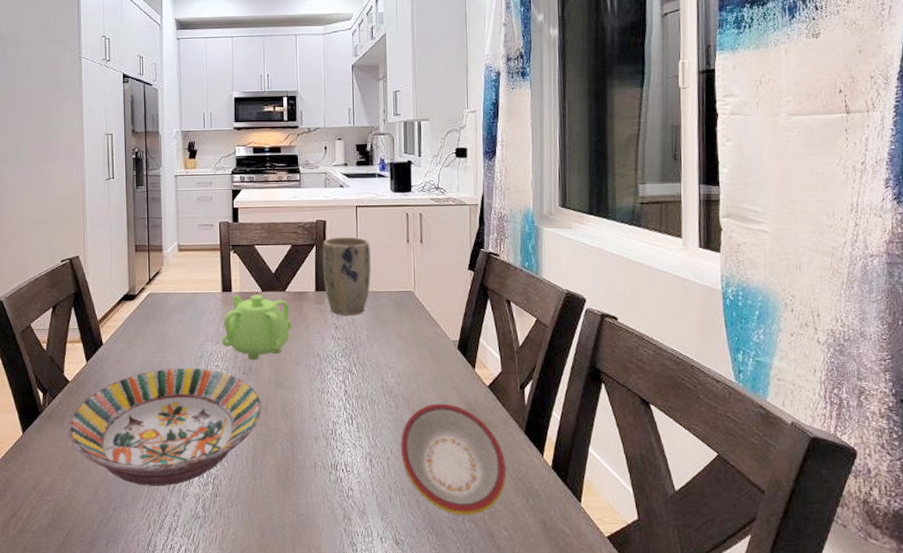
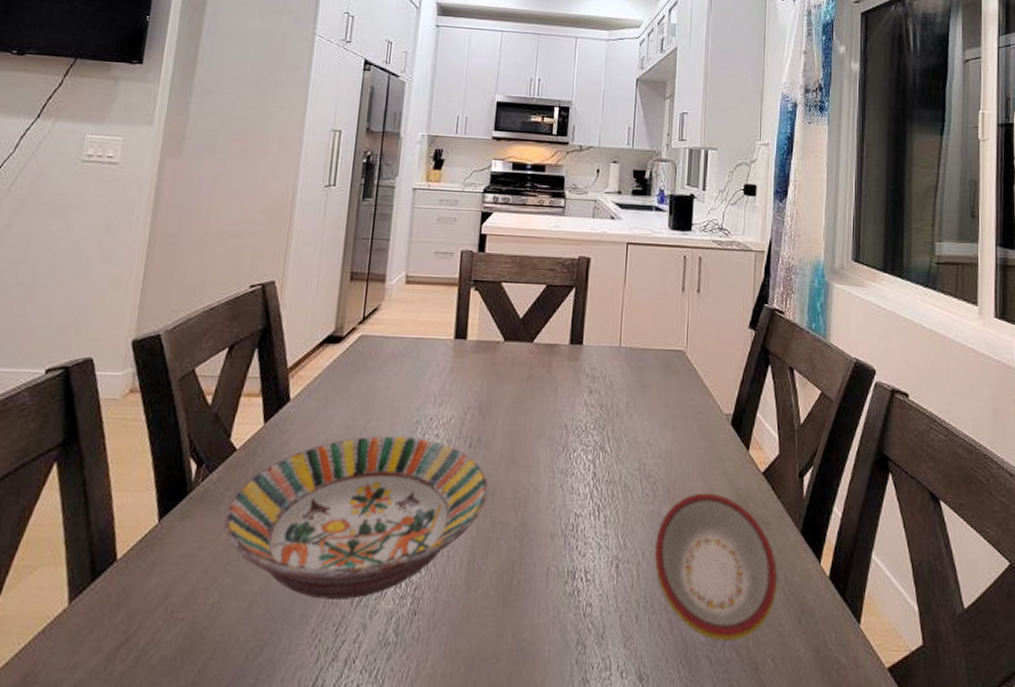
teapot: present [221,295,292,361] -> none [446,344,537,430]
plant pot: present [322,236,372,316] -> none [580,278,639,377]

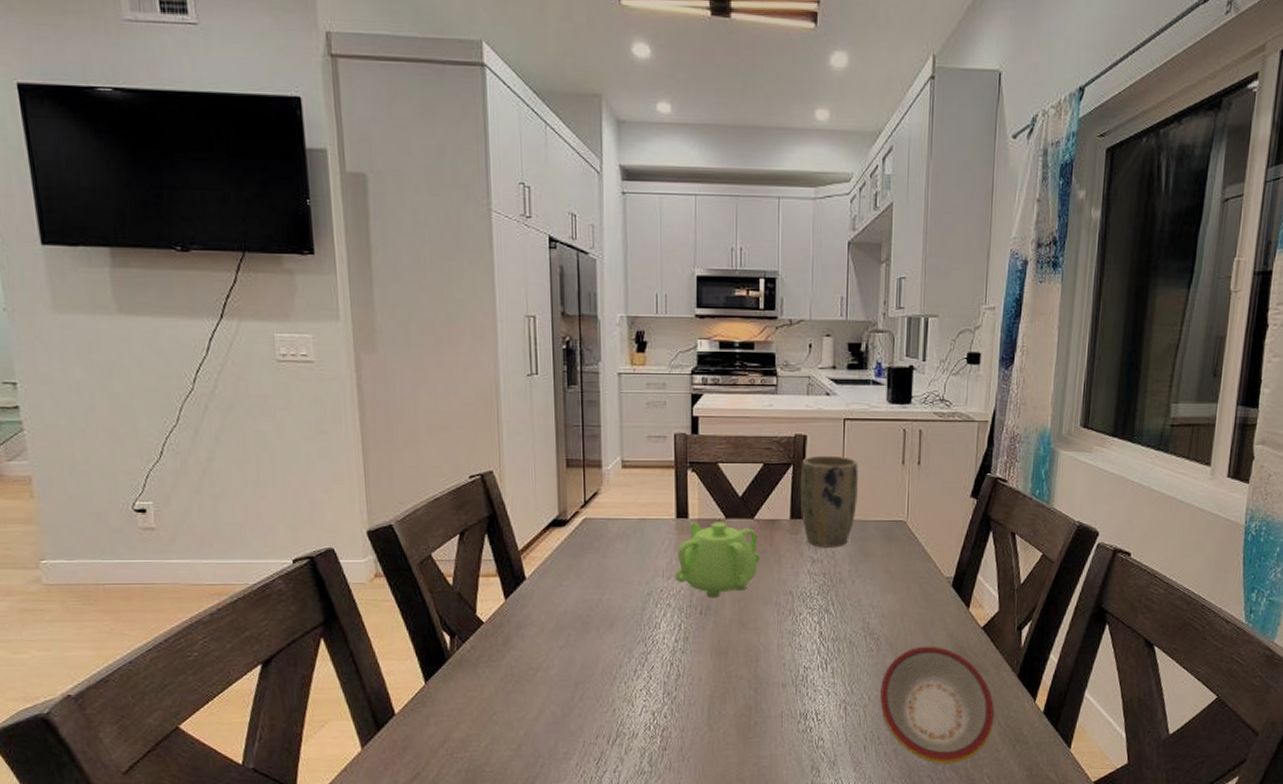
serving bowl: present [223,435,488,599] -> none [483,606,721,740]
teapot: none [446,344,537,430] -> present [674,522,761,599]
plant pot: none [580,278,639,377] -> present [800,455,859,548]

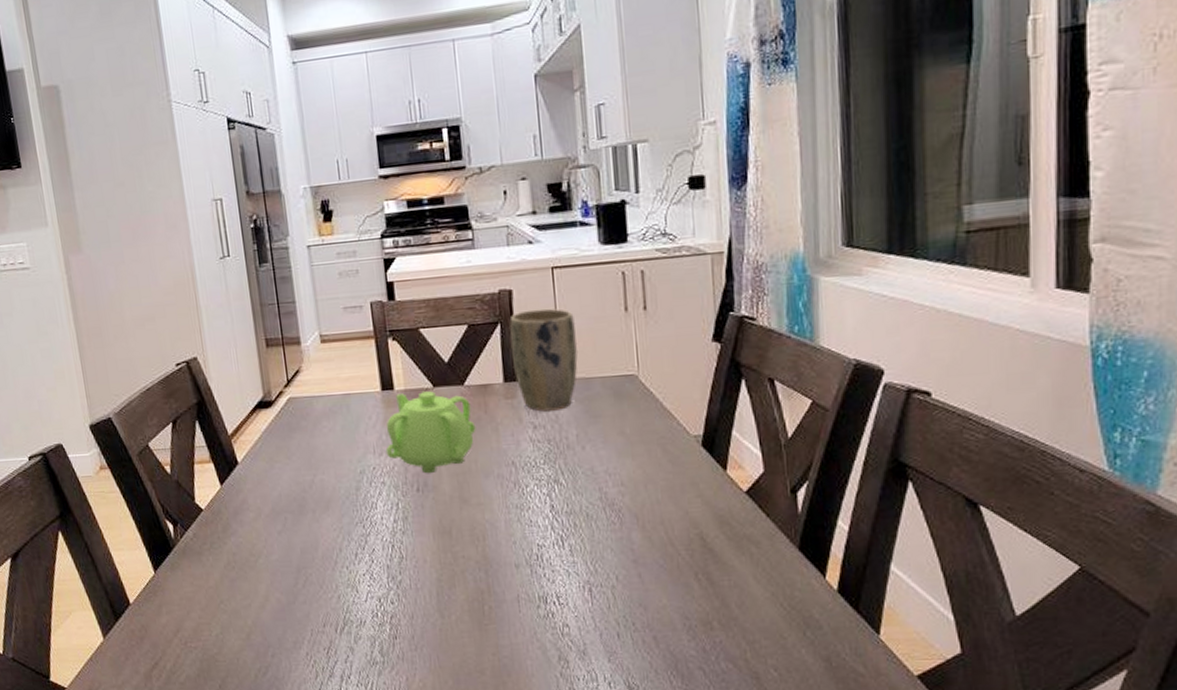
plate: present [880,646,995,764] -> none [629,516,775,654]

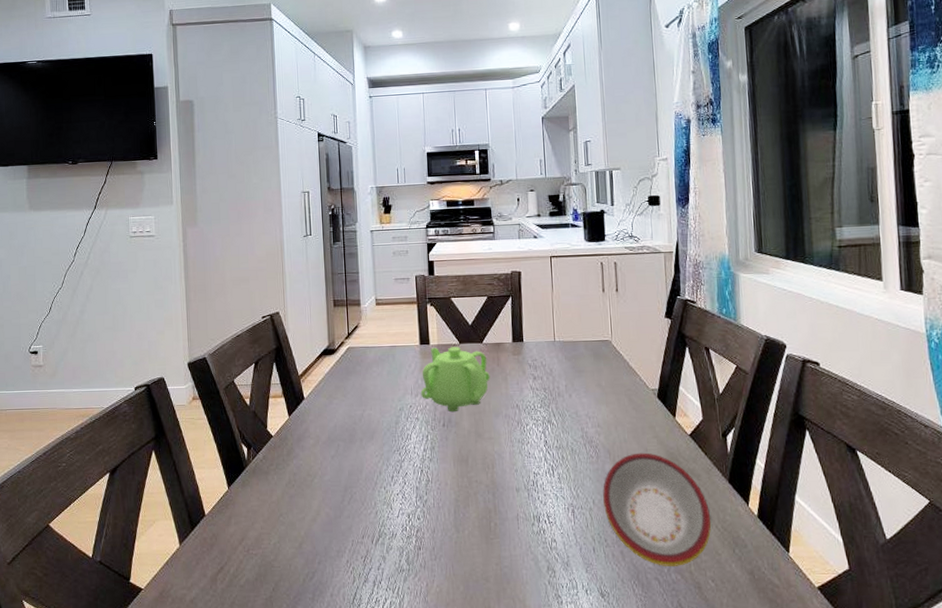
plant pot: present [509,308,578,412] -> none [518,287,568,366]
plate: none [629,516,775,654] -> present [603,452,712,566]

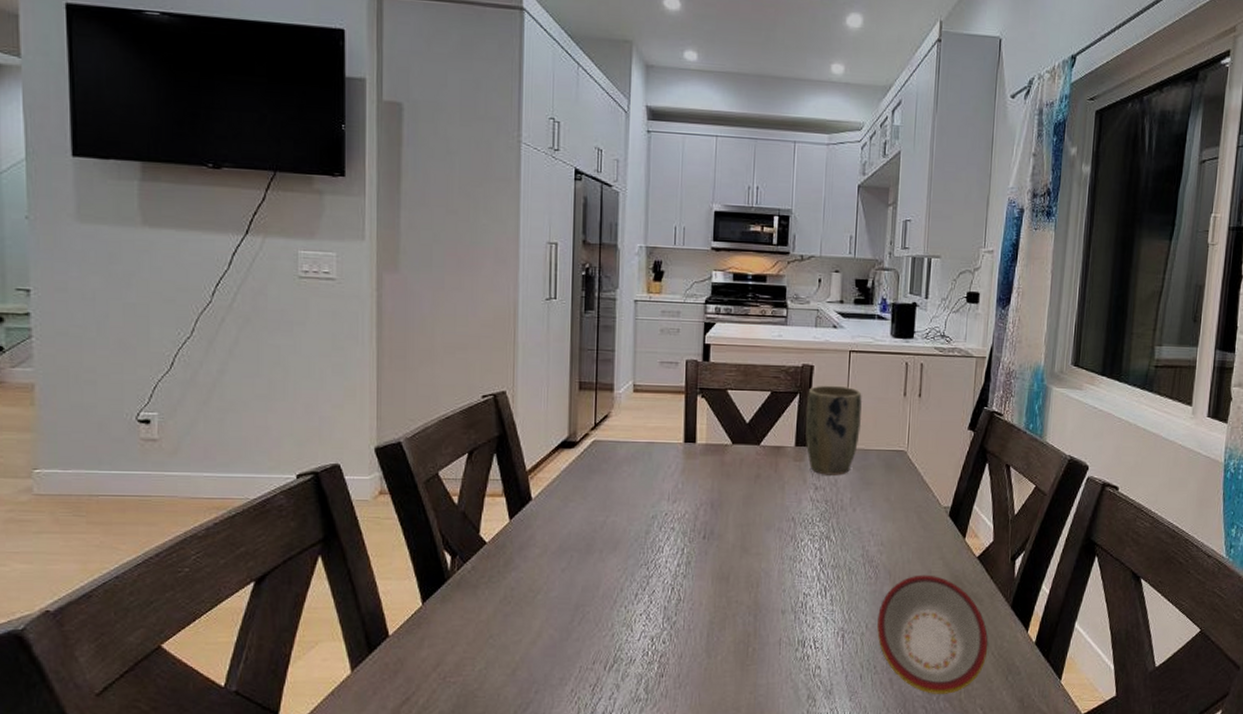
teapot: present [420,347,490,413] -> none [679,447,765,523]
plant pot: none [518,287,568,366] -> present [805,385,862,475]

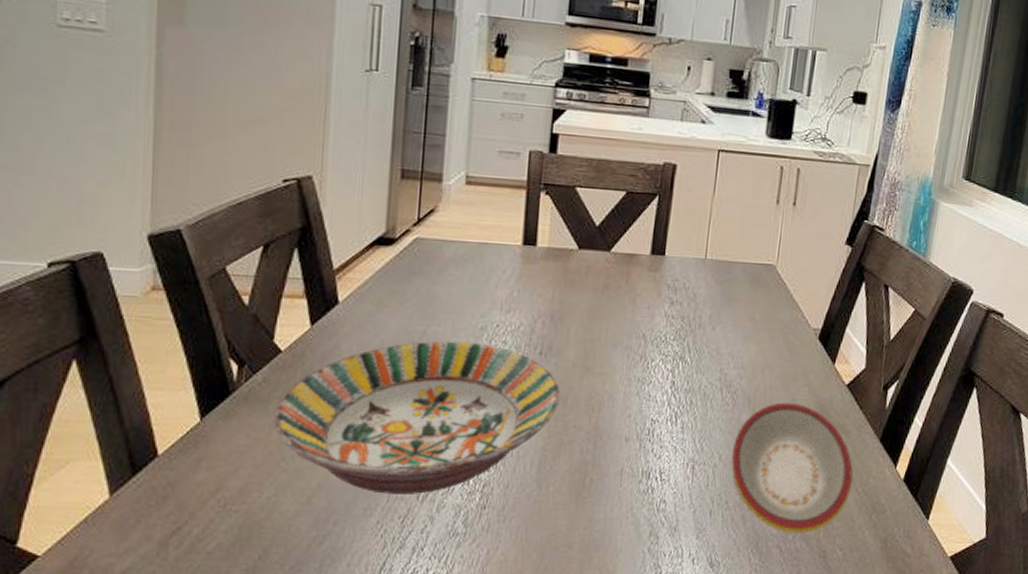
serving bowl: none [482,529,723,665] -> present [273,341,561,494]
plant pot: present [805,385,862,475] -> none [662,187,730,289]

